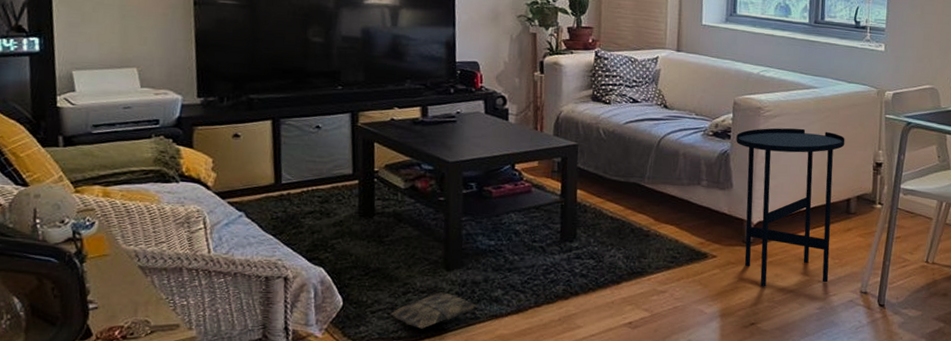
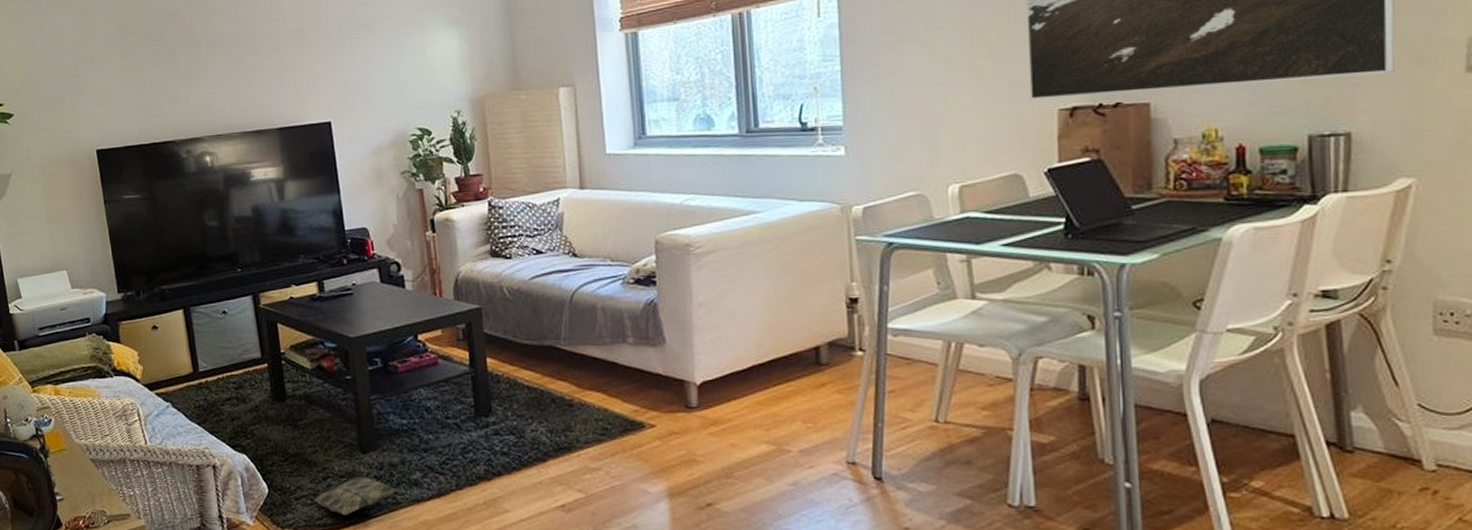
side table: present [736,128,845,287] -> none [663,264,804,460]

